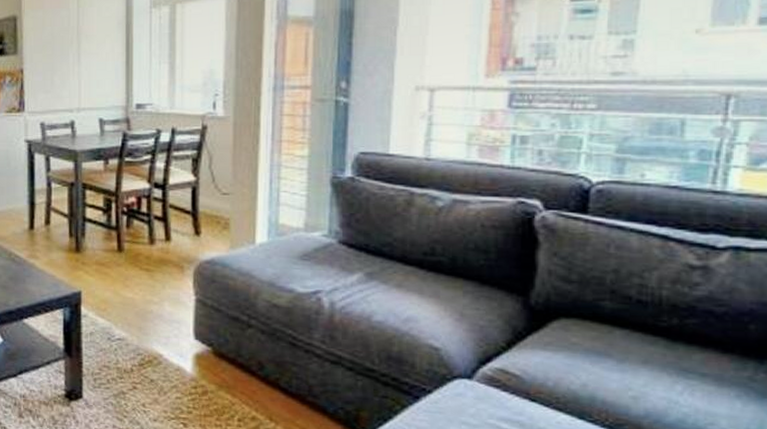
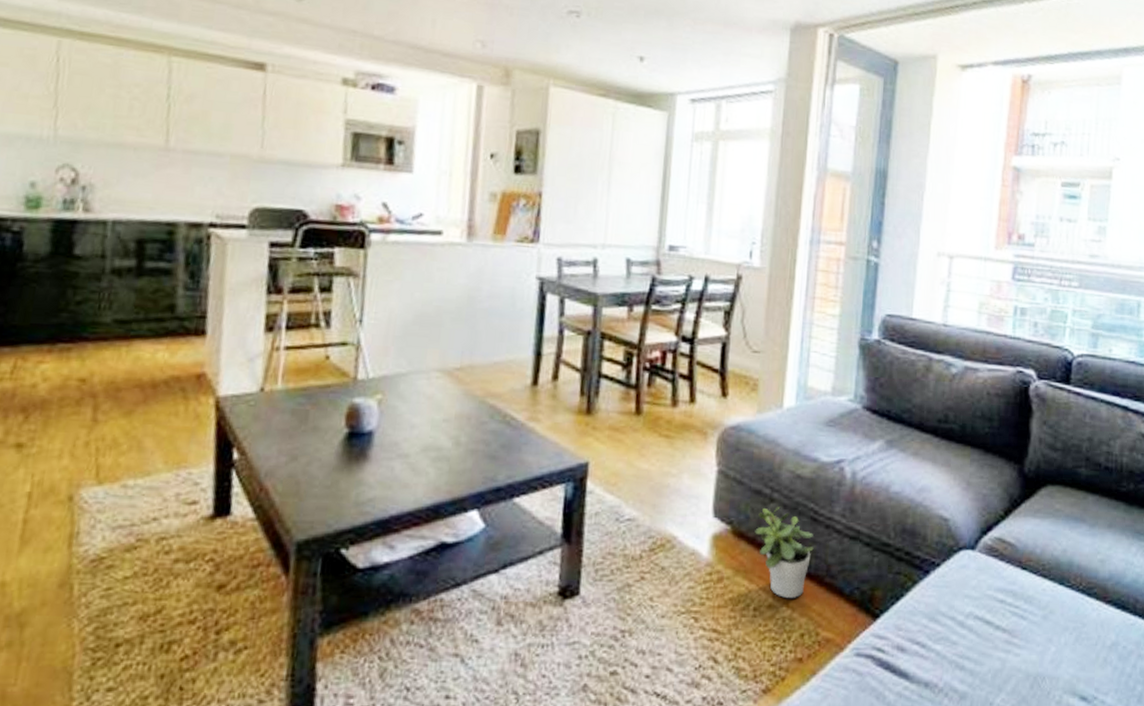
potted plant: none [235,332,294,414] -> present [755,506,814,599]

